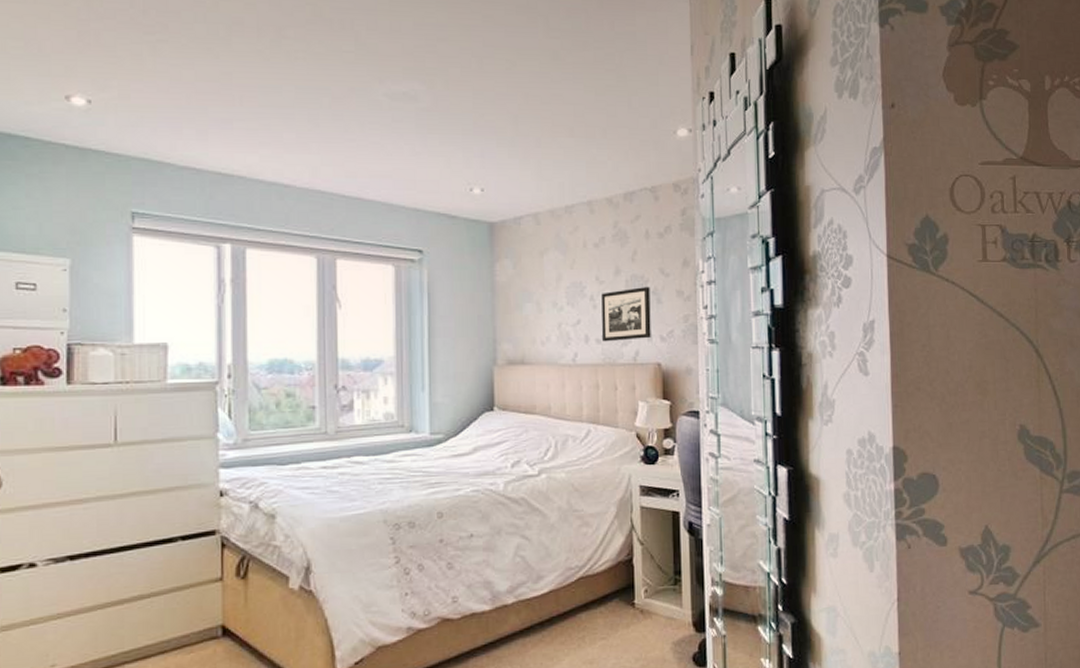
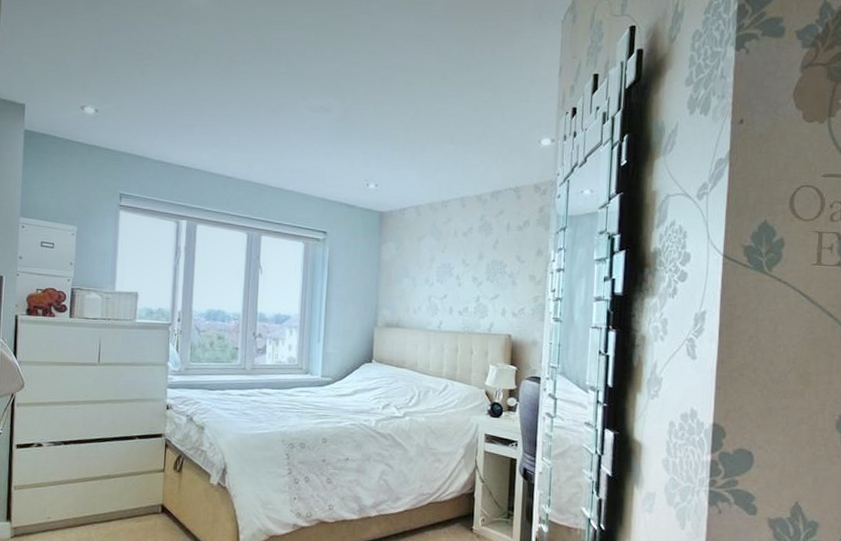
picture frame: present [601,286,651,342] -> none [464,270,507,314]

